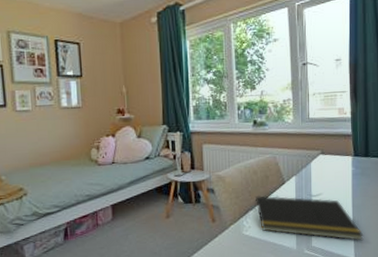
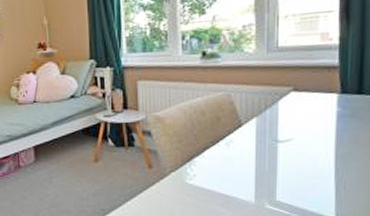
notepad: present [254,195,364,241] -> none [200,140,350,198]

